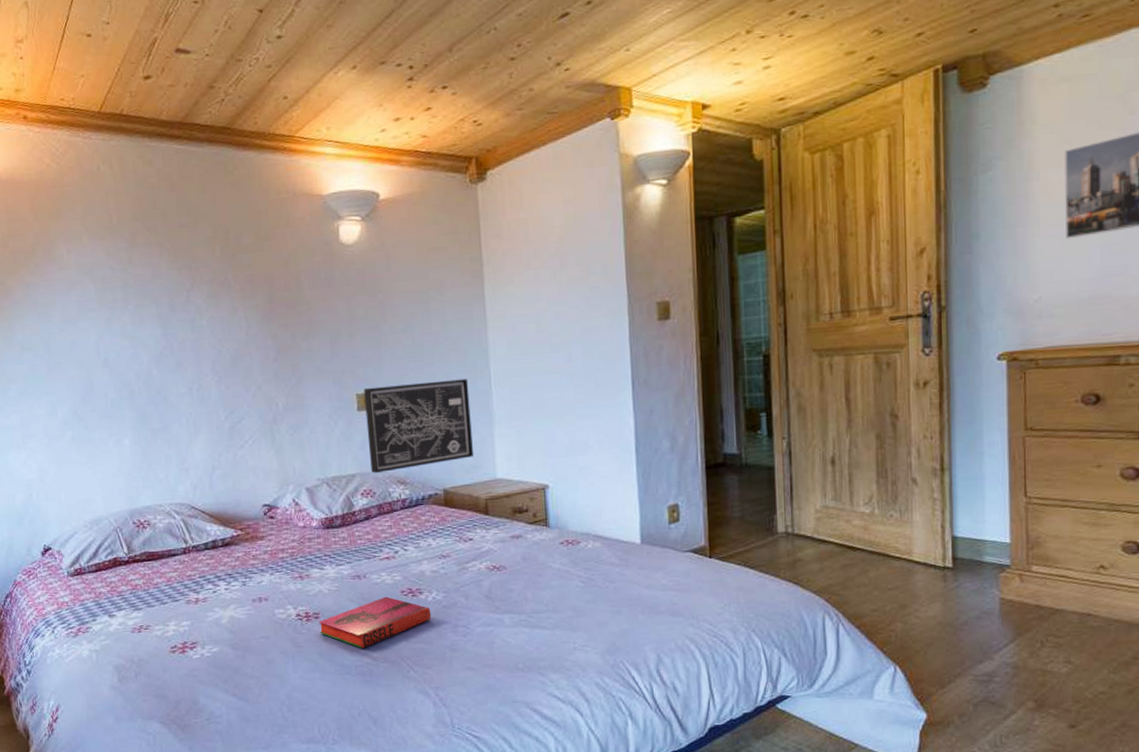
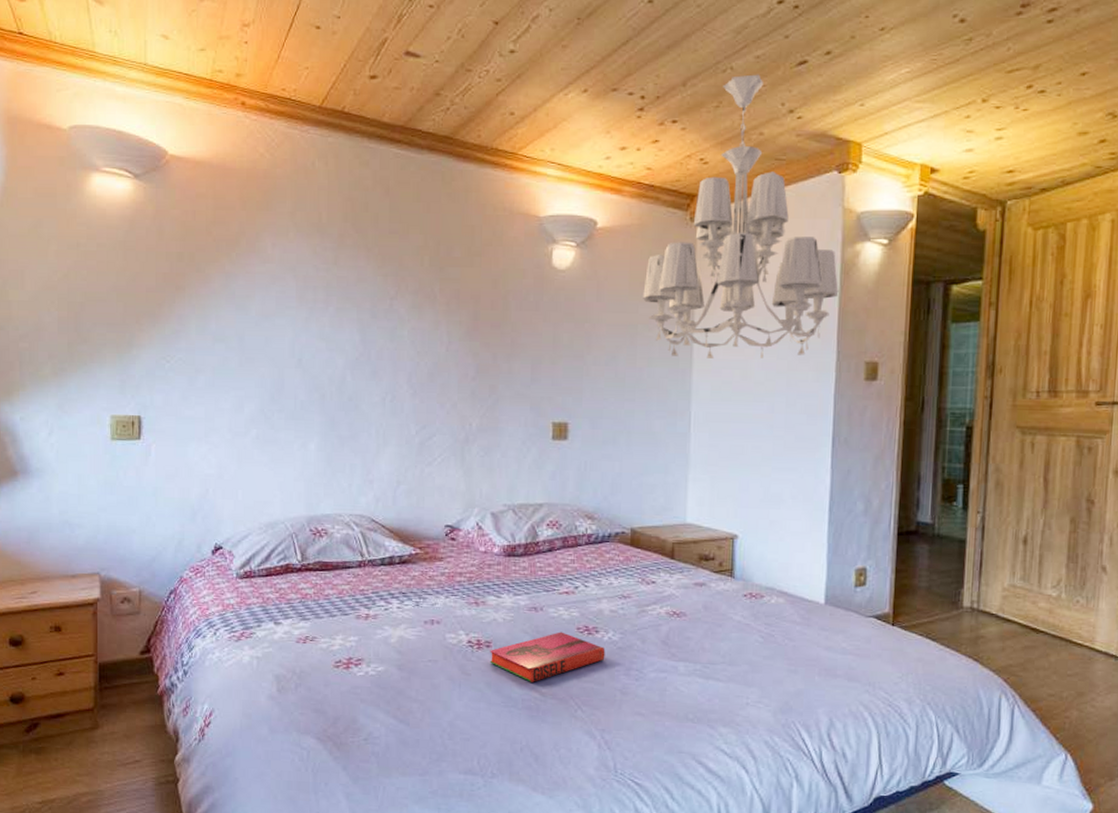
wall art: present [364,379,473,474] -> none [559,417,668,506]
chandelier: none [431,31,623,317] -> present [643,74,839,358]

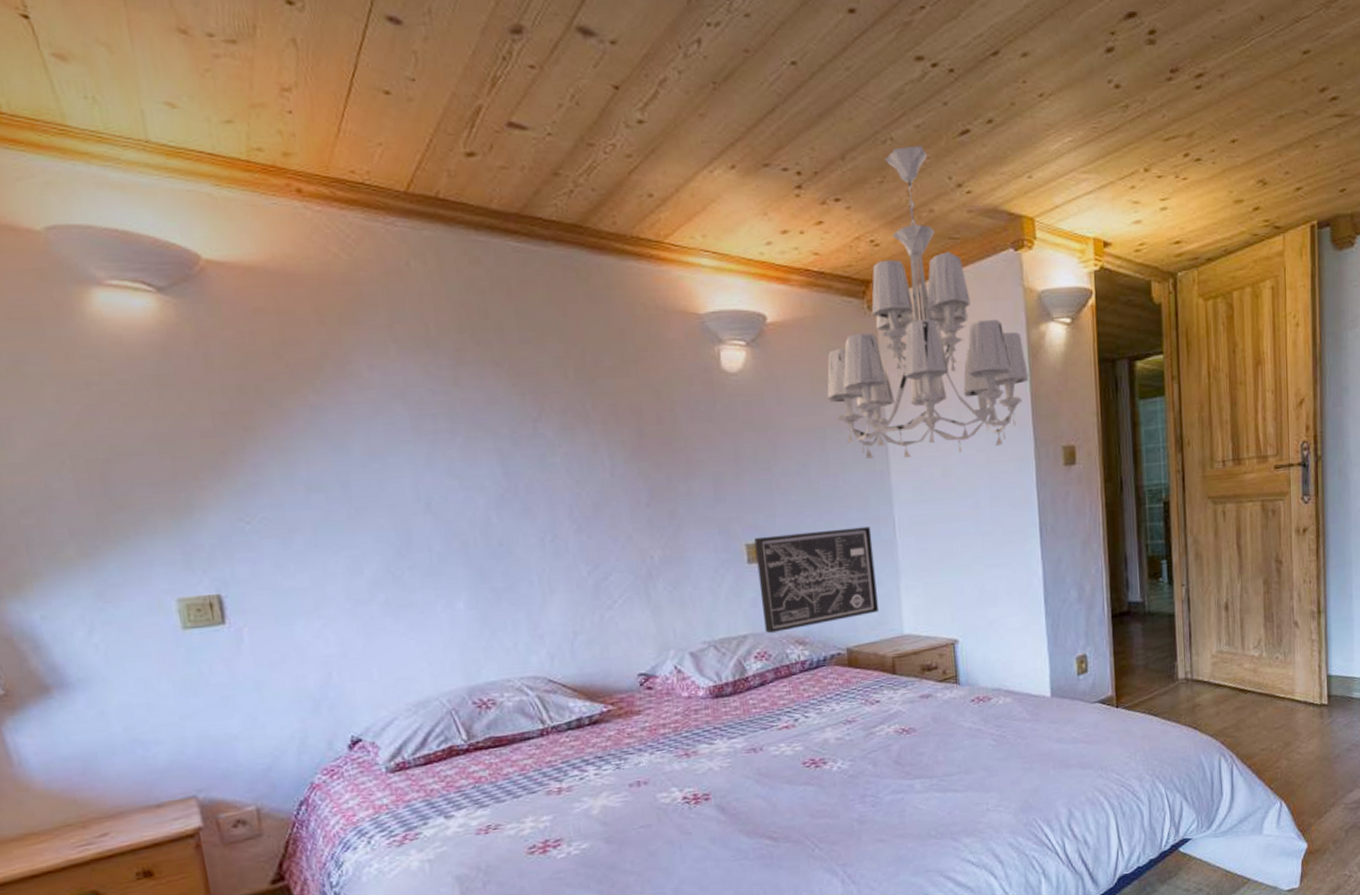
hardback book: present [489,632,605,682] -> none [709,769,837,829]
wall art: none [559,417,668,506] -> present [754,526,878,634]

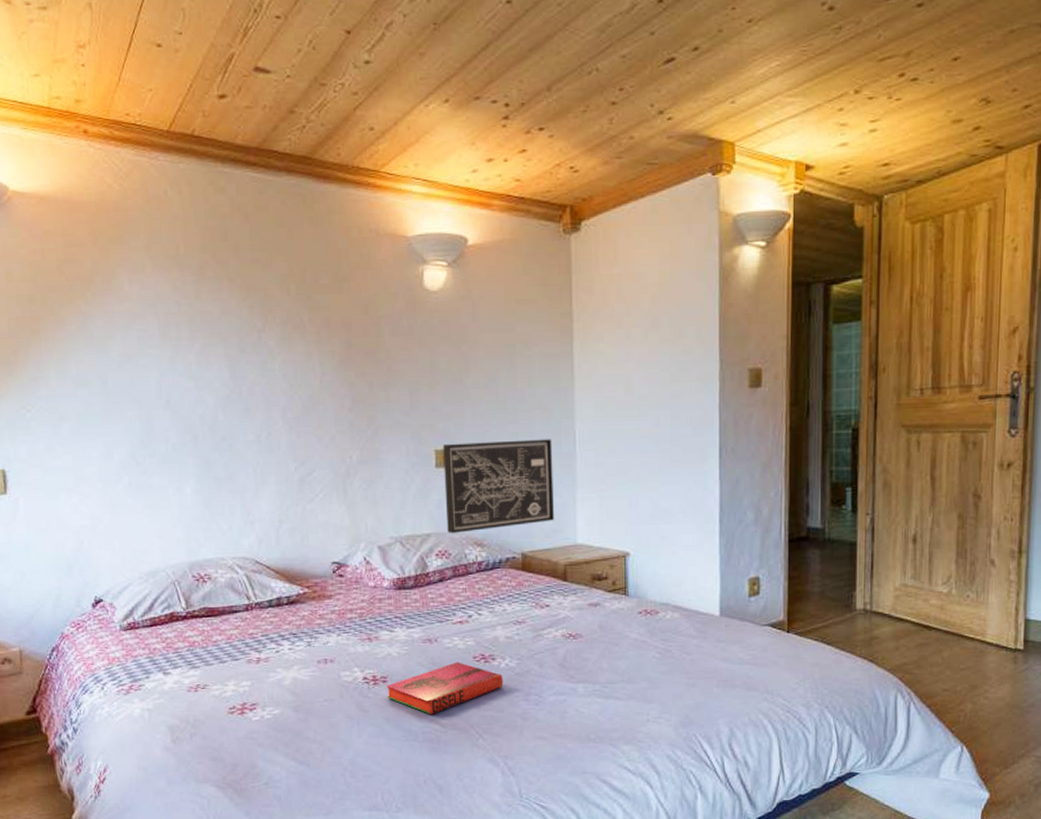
hardback book: none [709,769,837,829] -> present [386,662,503,714]
chandelier: present [827,145,1029,459] -> none [519,74,719,375]

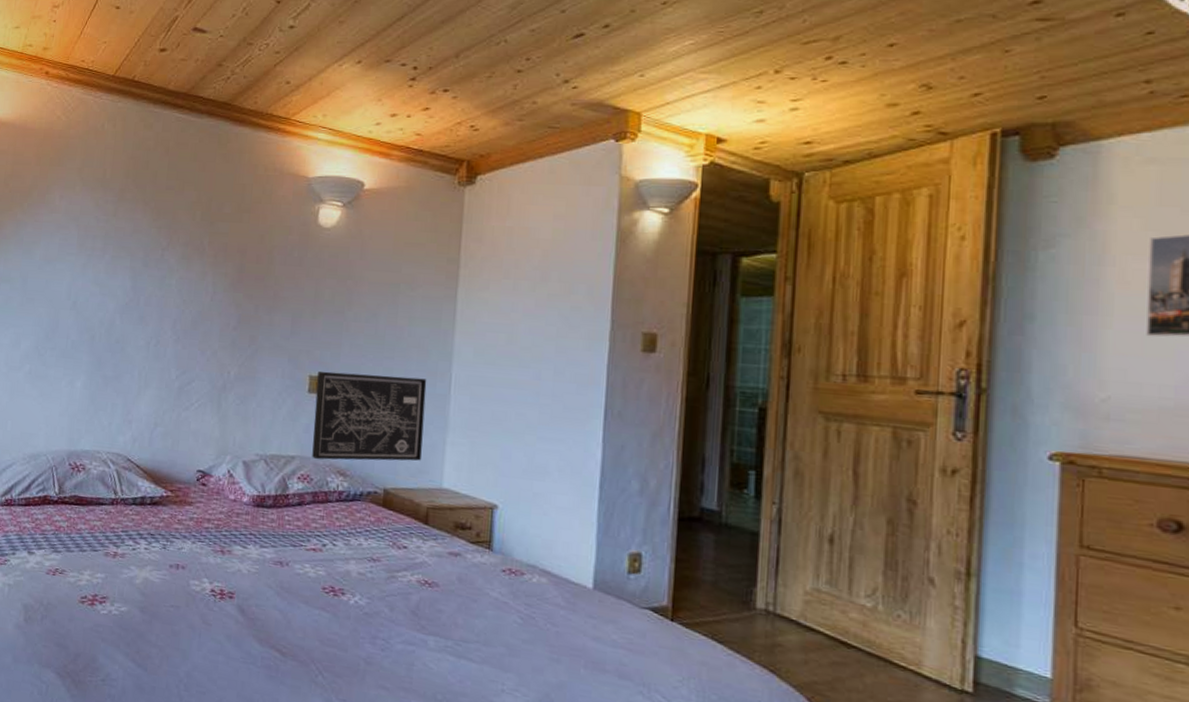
hardback book: present [386,662,503,714] -> none [231,589,351,641]

